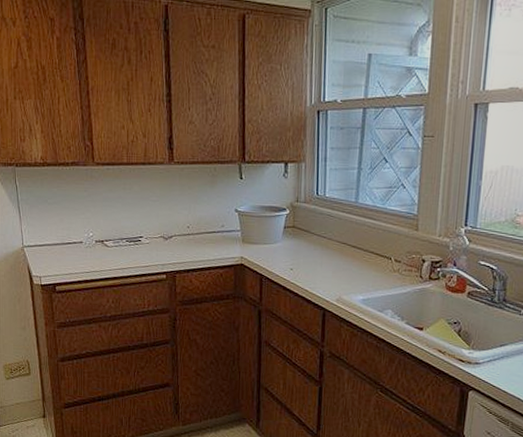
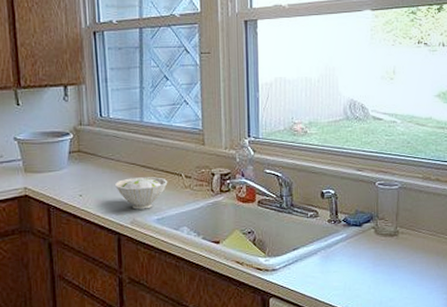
bowl: none [324,257,377,289] -> present [114,177,168,210]

